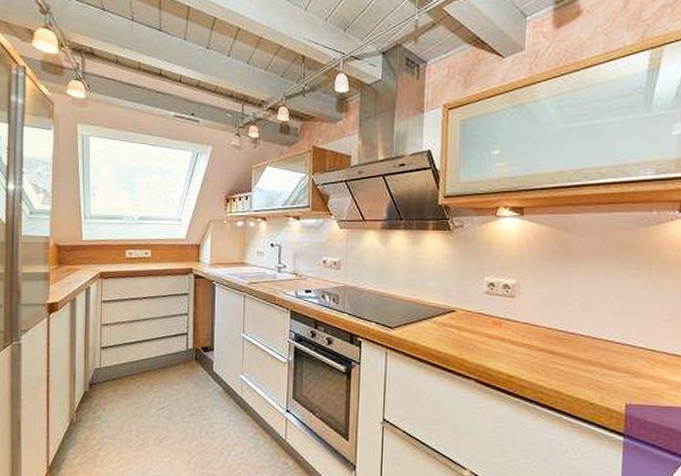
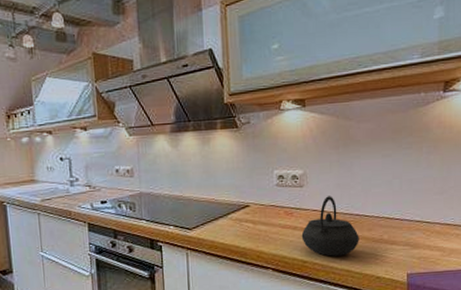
kettle: none [509,310,573,375] -> present [301,196,359,256]

